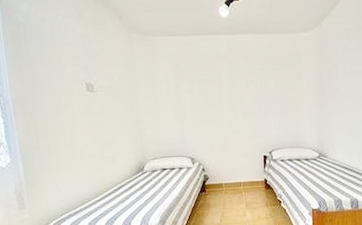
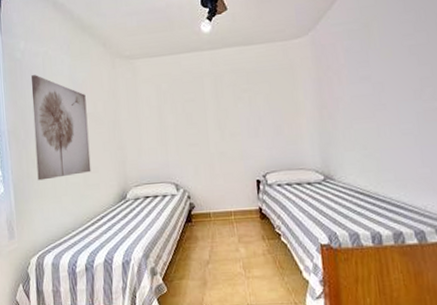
wall art: none [37,42,108,152] -> present [31,75,91,181]

